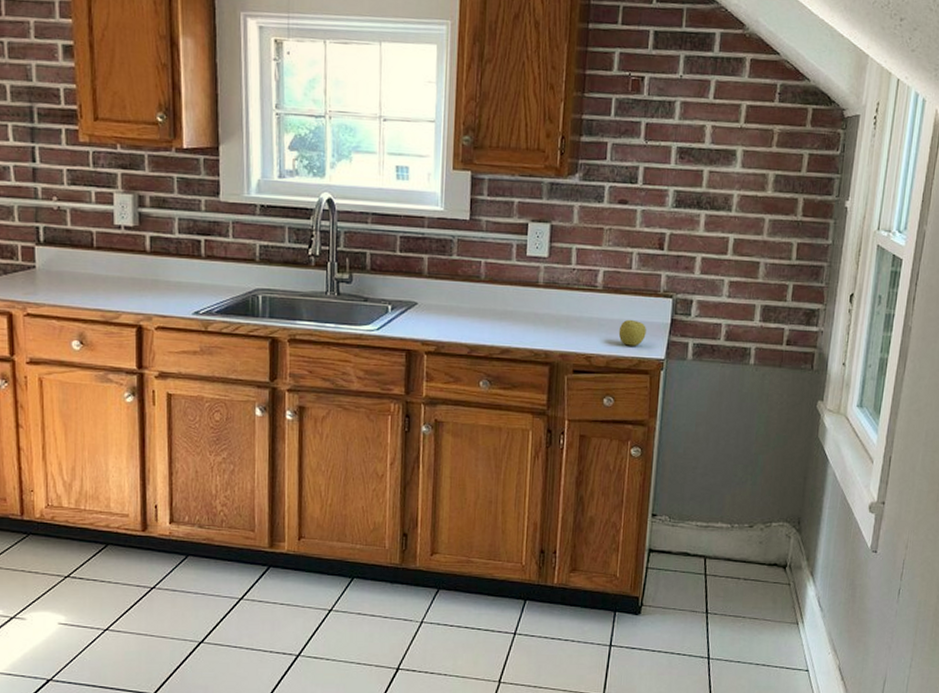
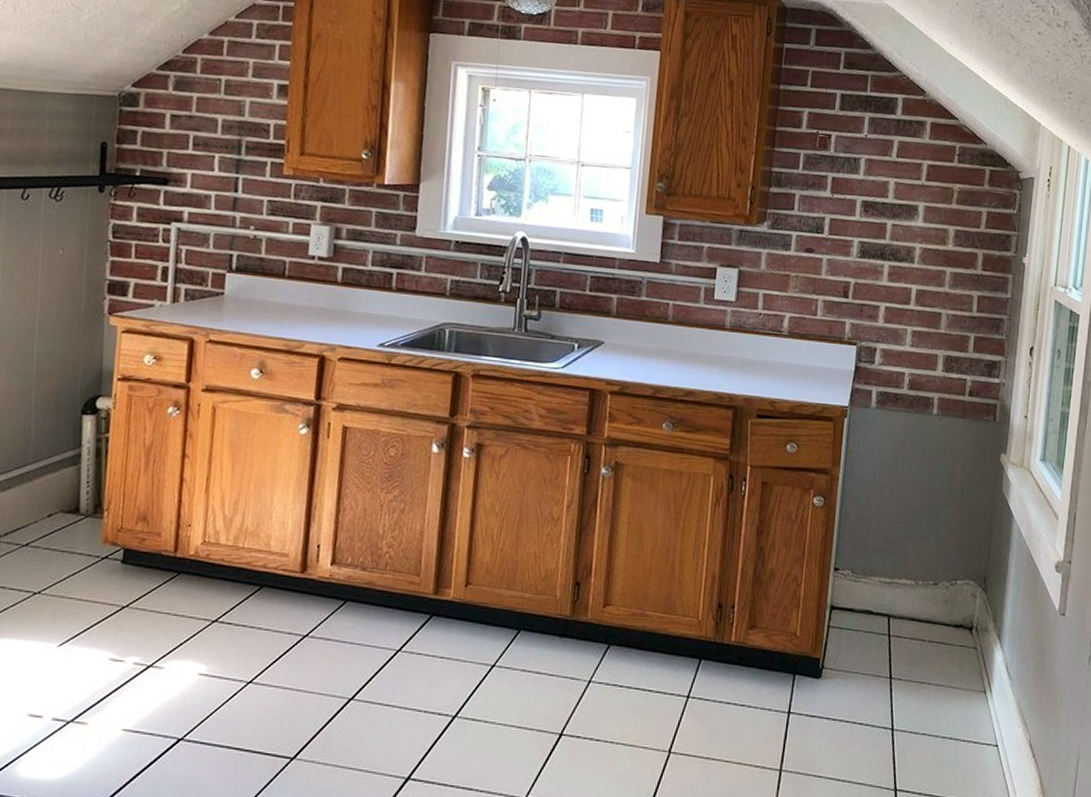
apple: present [618,319,646,346] -> none [803,365,831,392]

